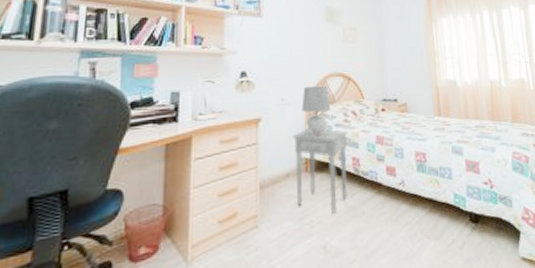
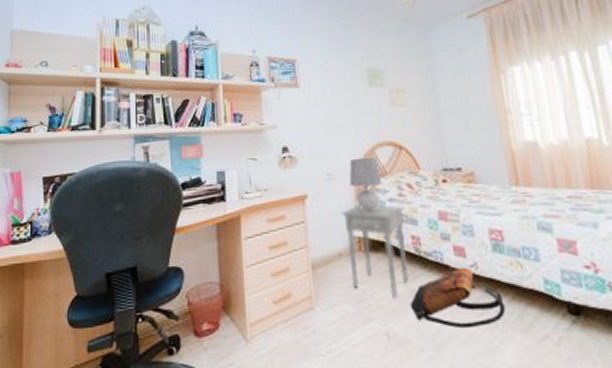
backpack: none [347,184,424,239] -> present [410,267,506,329]

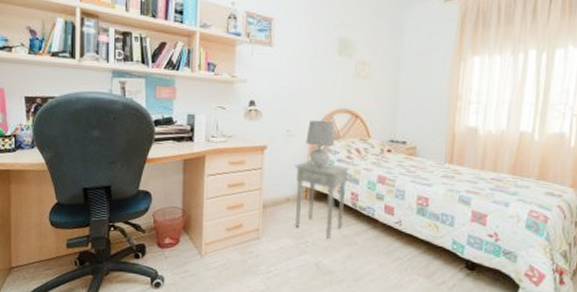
backpack: present [410,267,506,329] -> none [340,222,417,269]

